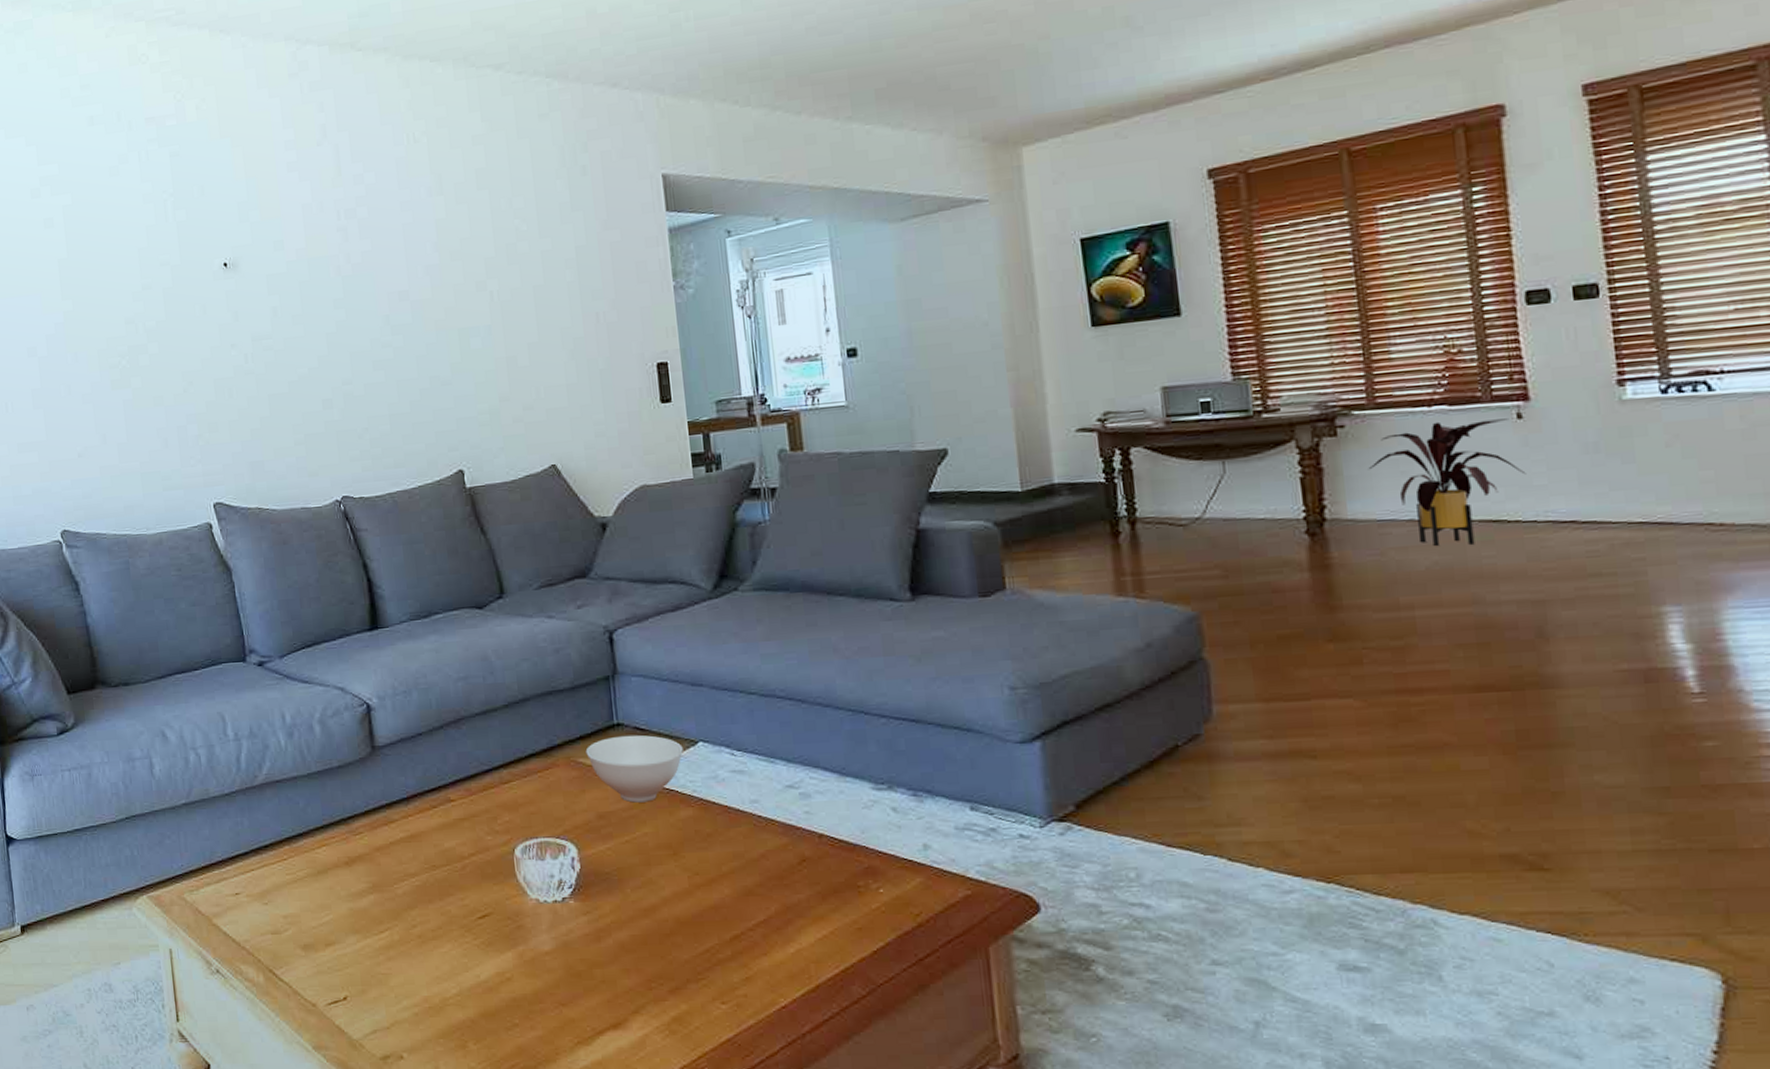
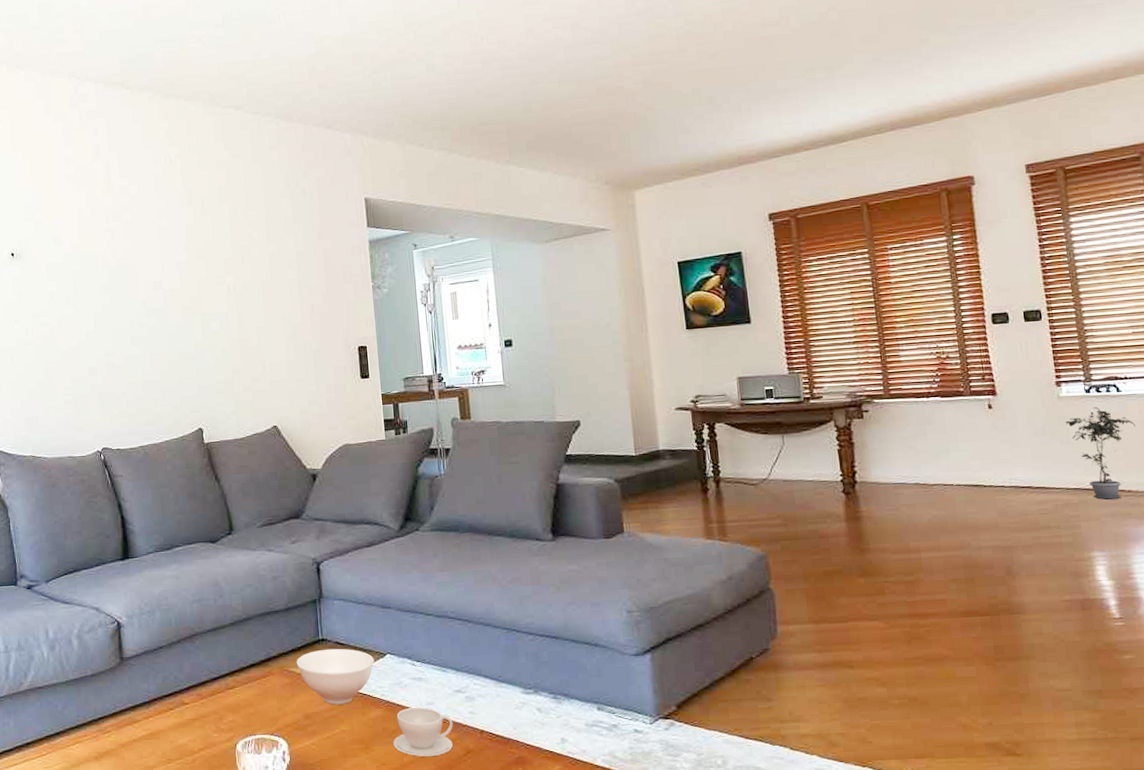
teacup: none [708,806,784,866] -> present [393,707,453,757]
house plant: present [1368,418,1527,547] -> none [885,408,996,505]
potted plant: none [1629,413,1734,538] -> present [1065,407,1135,501]

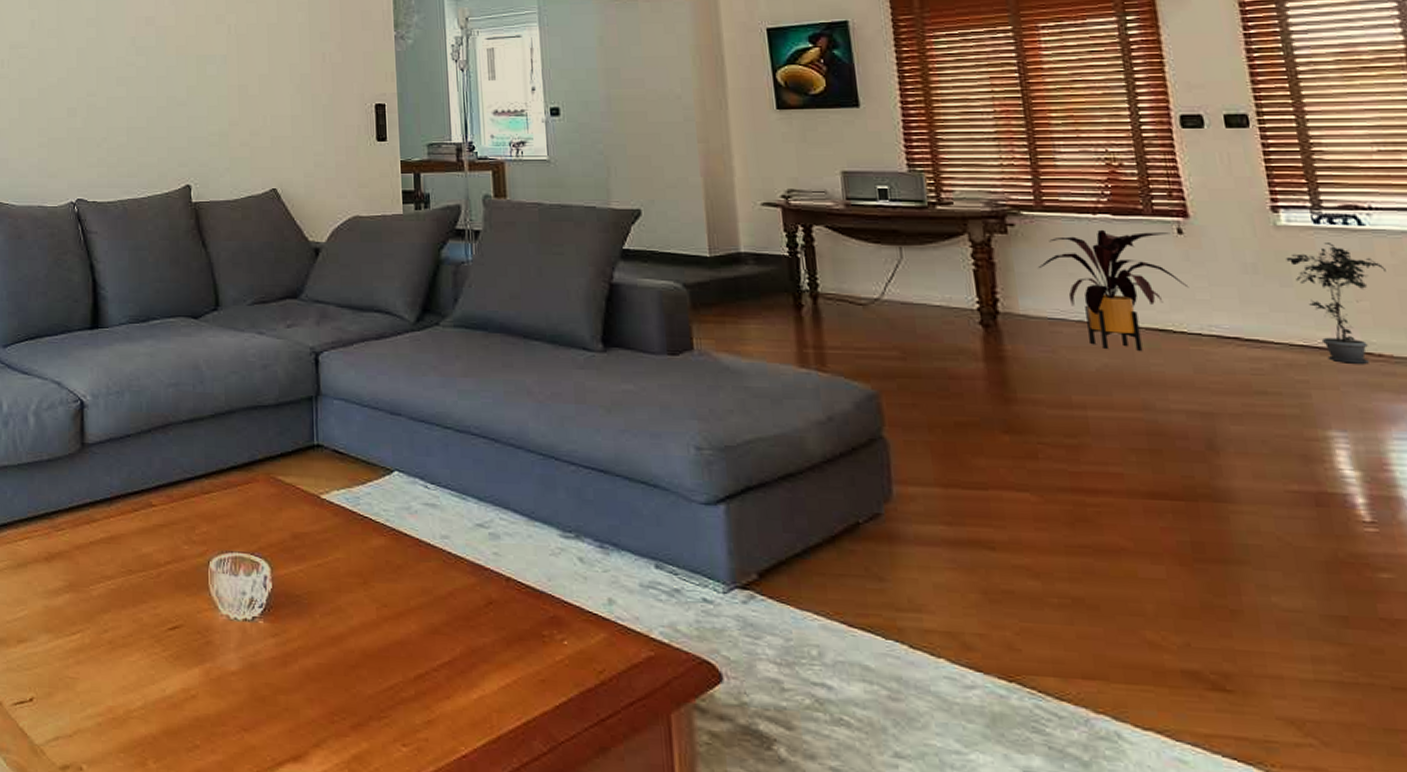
bowl: present [296,648,374,705] -> none [285,457,379,527]
teacup: present [393,707,453,757] -> none [398,539,473,604]
house plant: none [885,408,996,505] -> present [1037,229,1189,351]

